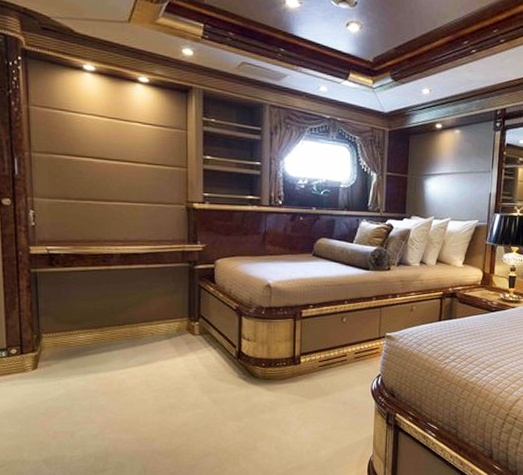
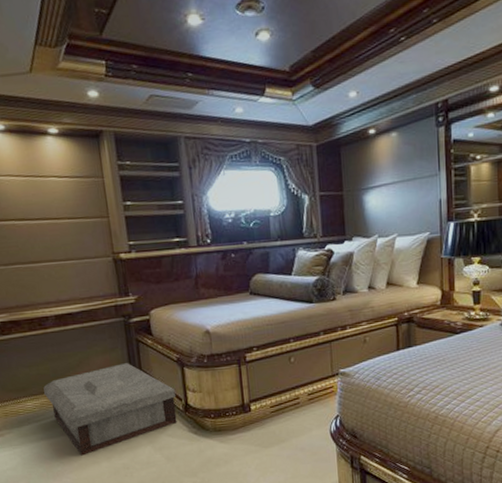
ottoman: none [99,307,231,392] -> present [43,363,177,456]

